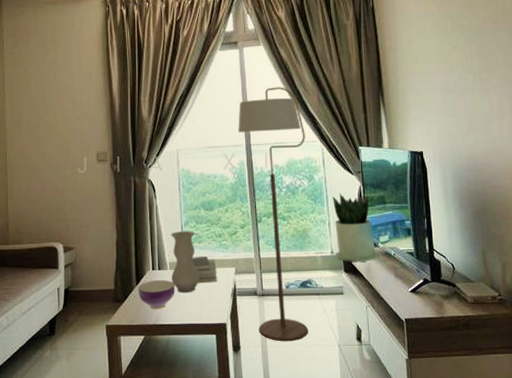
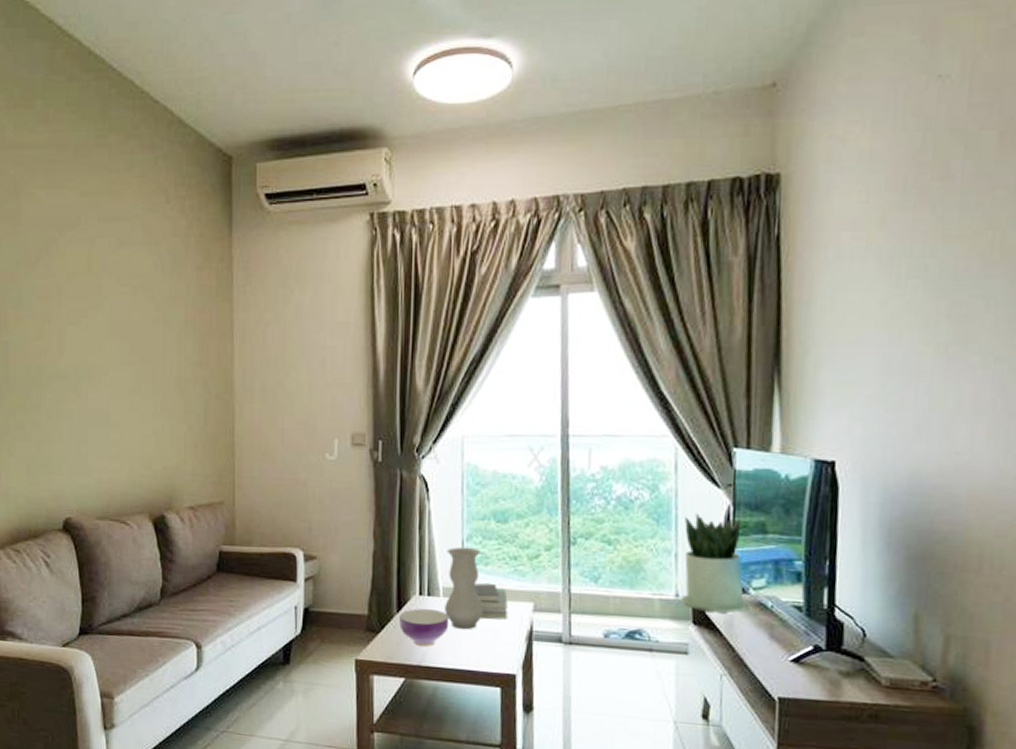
floor lamp: present [238,87,308,341] -> none [552,353,652,708]

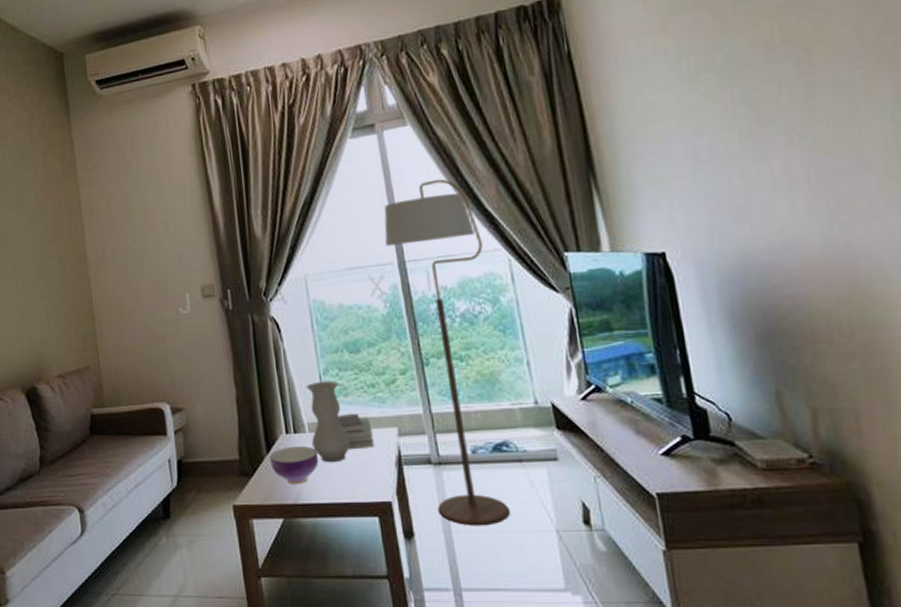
floor lamp: none [552,353,652,708] -> present [384,179,510,525]
planter: present [681,513,750,614] -> none [530,319,610,416]

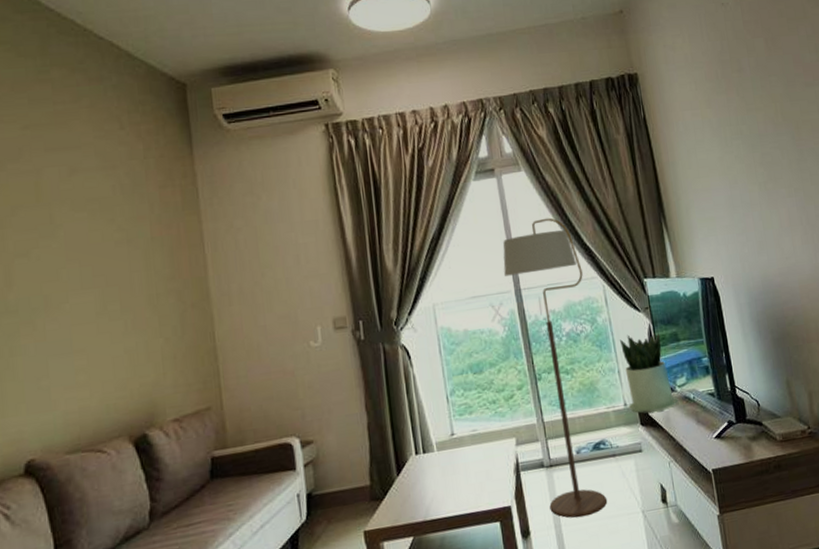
bowl: present [270,446,319,485] -> none [400,464,446,503]
vase: present [306,380,351,463] -> none [434,400,475,478]
books: present [336,414,374,450] -> none [462,429,496,464]
planter: none [530,319,610,416] -> present [620,333,679,414]

